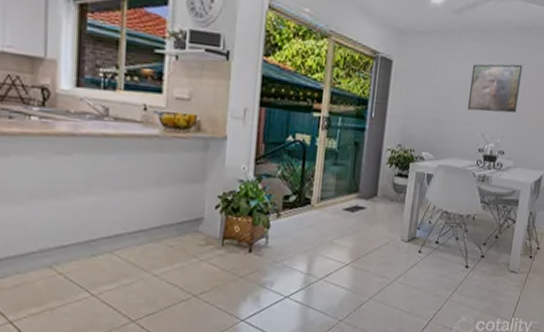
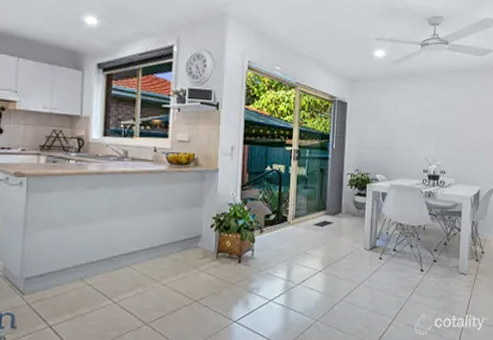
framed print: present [467,64,523,114] -> none [411,100,454,140]

